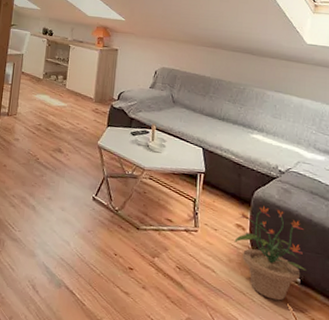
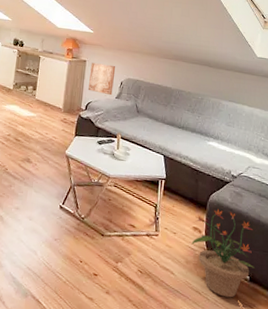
wall art: none [120,51,149,85] -> present [87,63,116,96]

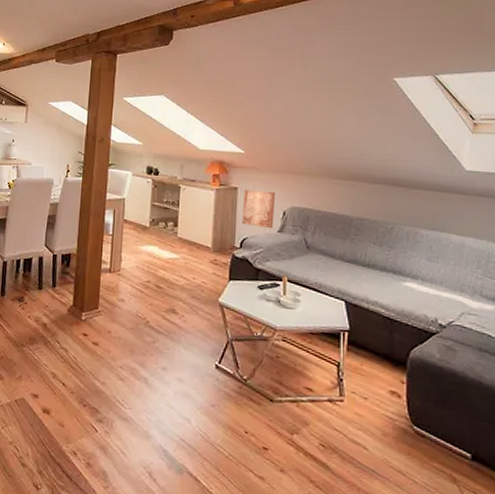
potted plant: present [191,209,256,298] -> none [389,368,480,481]

